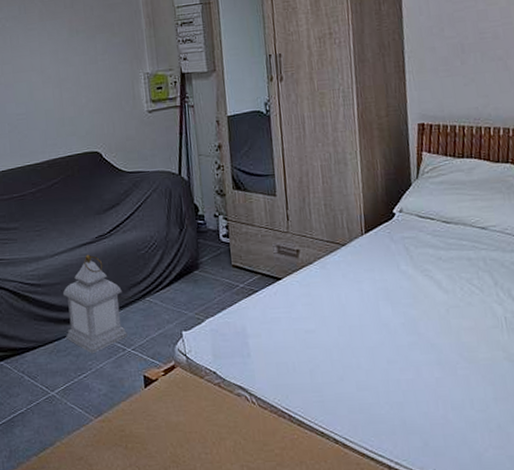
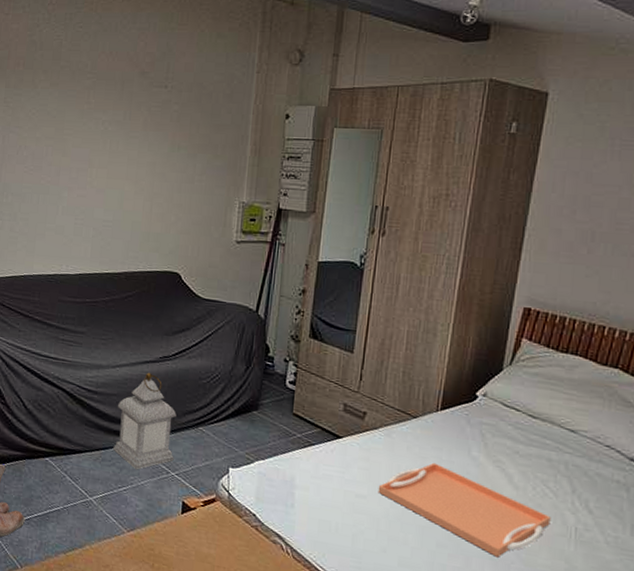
serving tray: none [323,284,483,361] -> present [378,462,551,557]

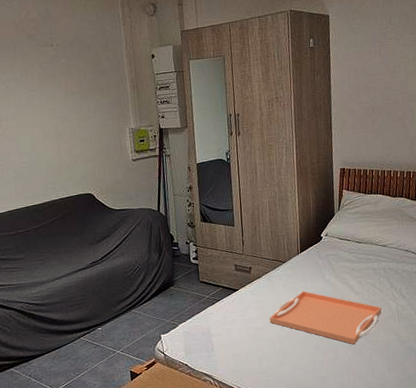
lantern: present [113,372,177,470] -> none [62,277,117,357]

